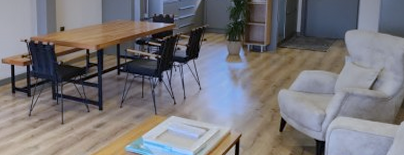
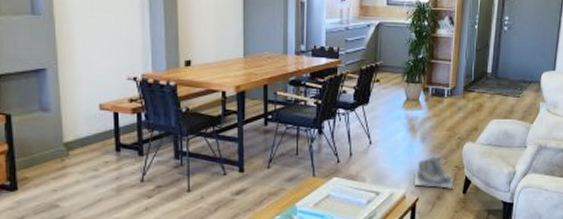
boots: none [237,100,272,127] -> present [413,156,454,189]

